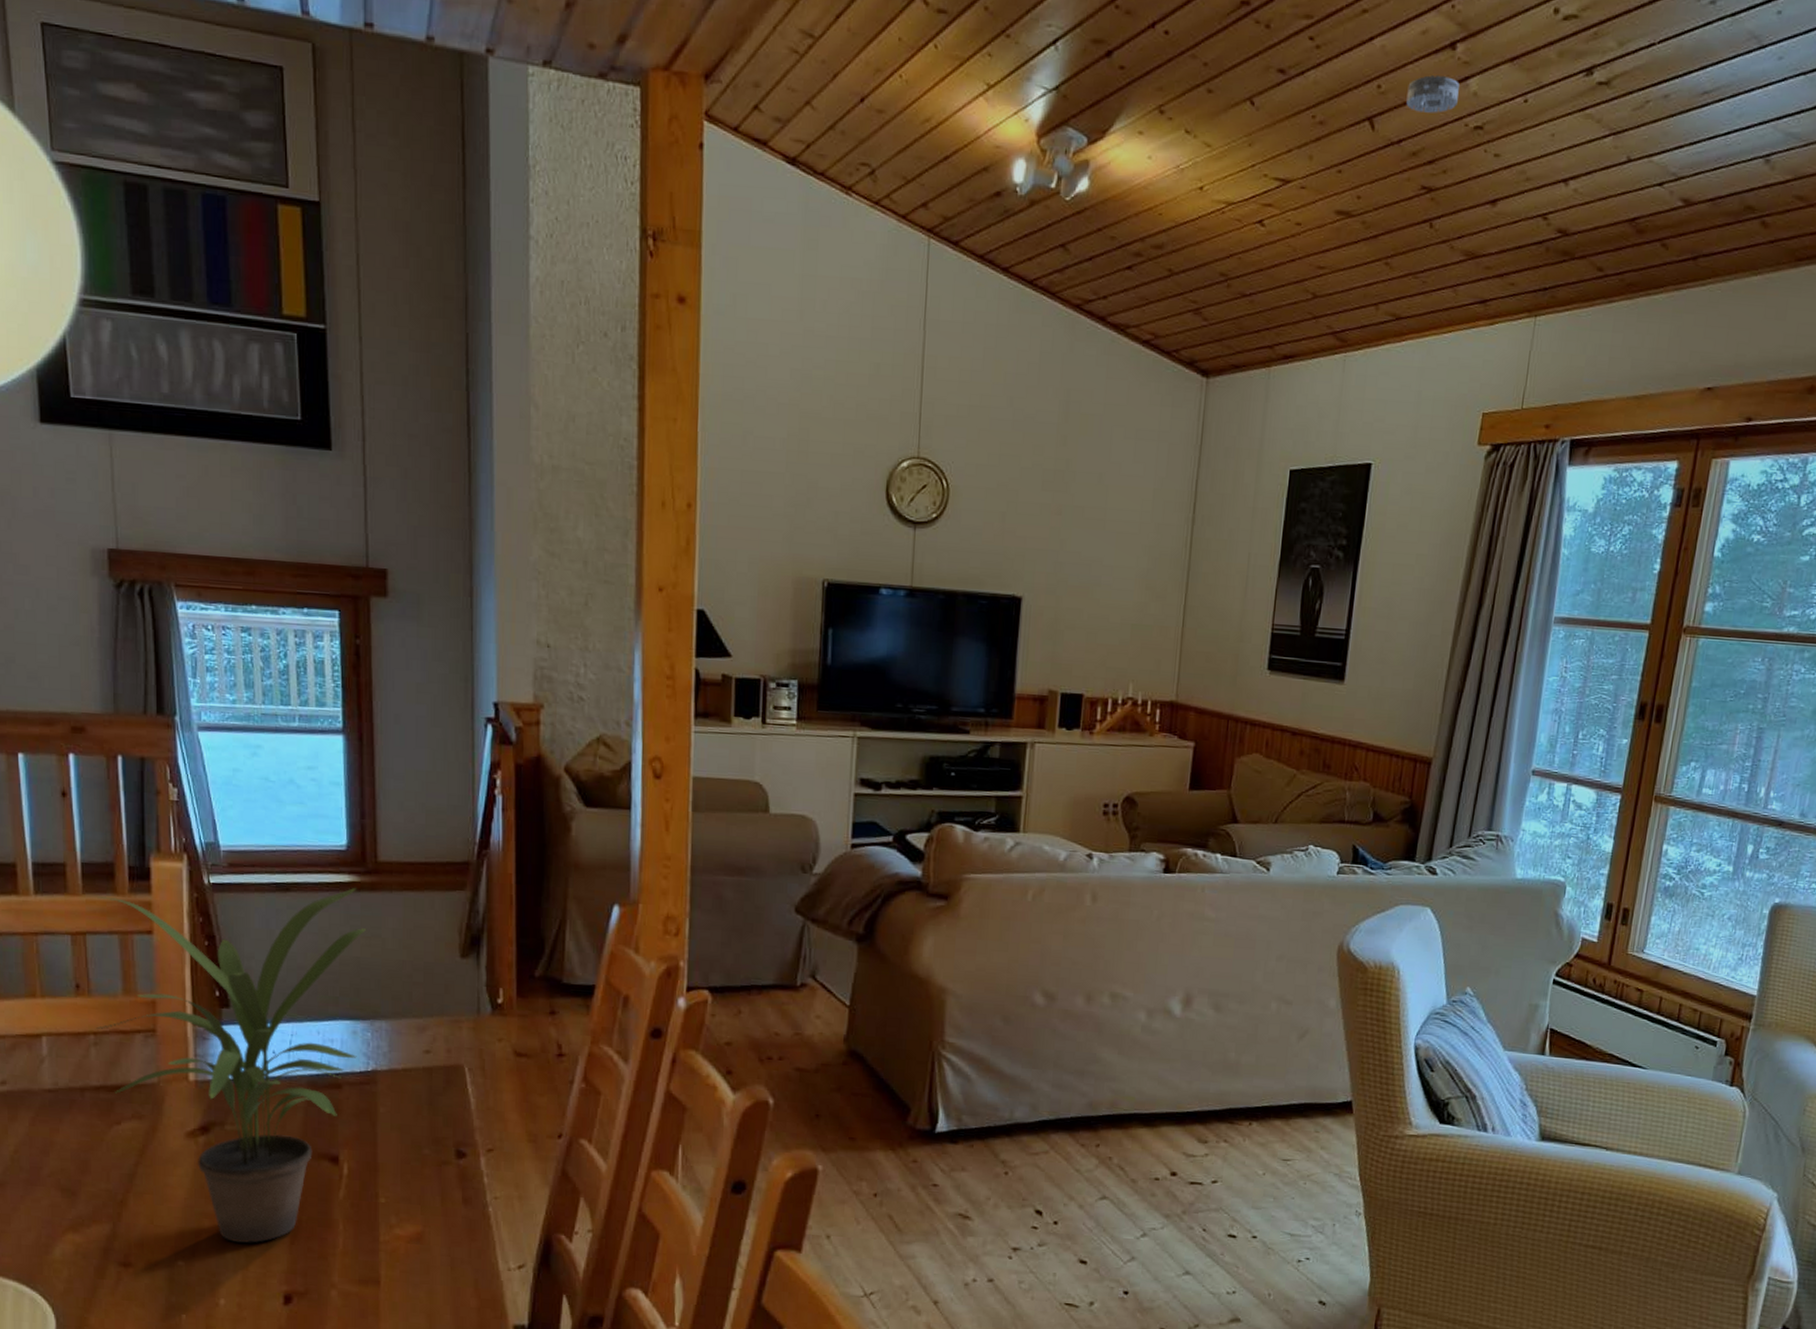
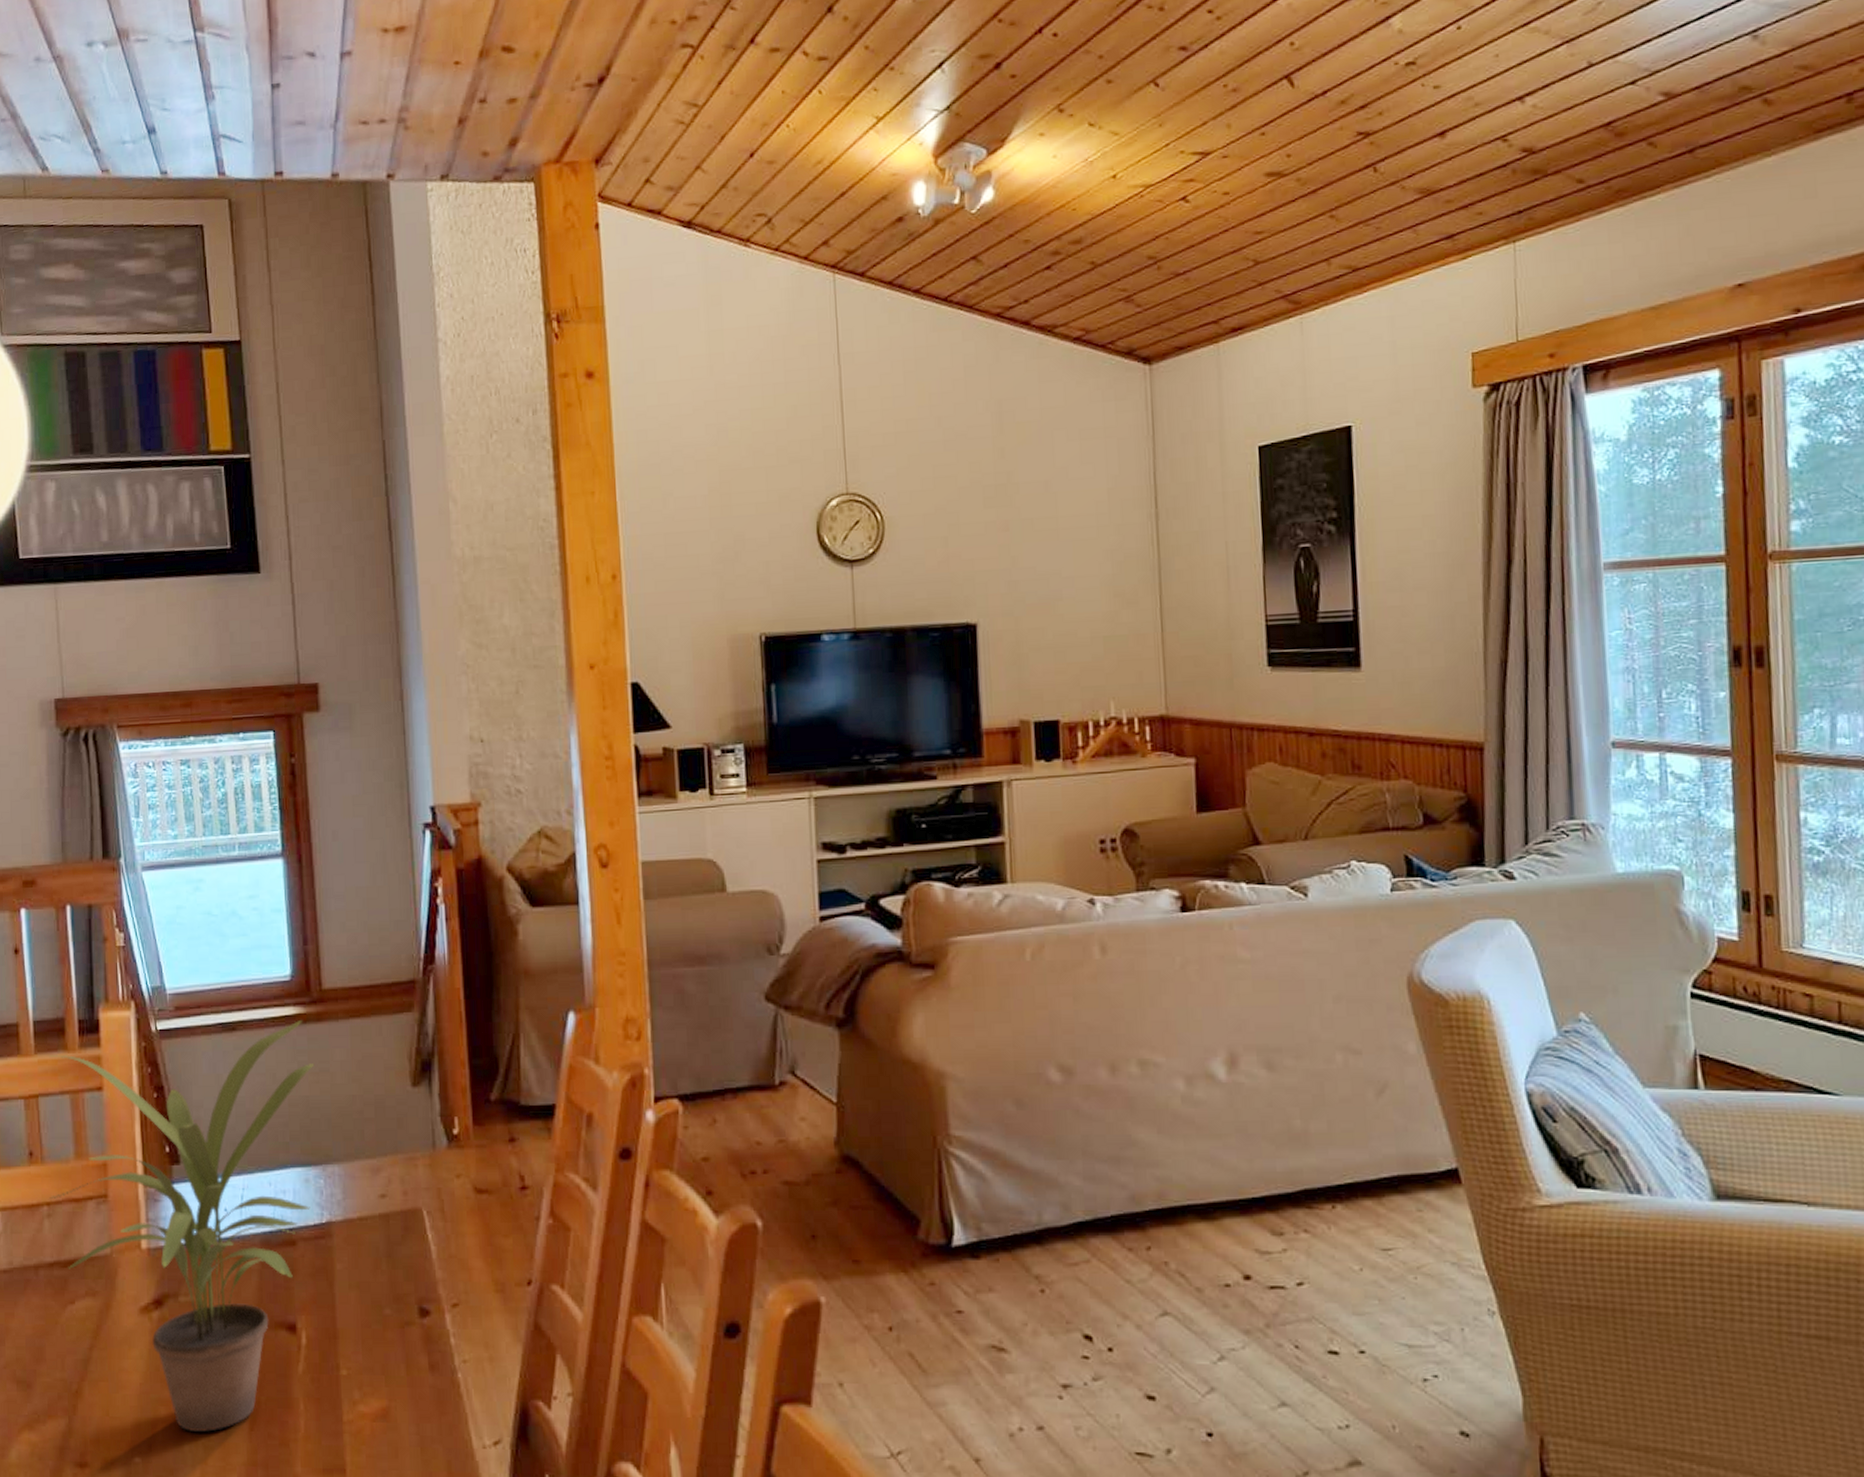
smoke detector: present [1406,74,1460,113] -> none [1324,20,1382,61]

